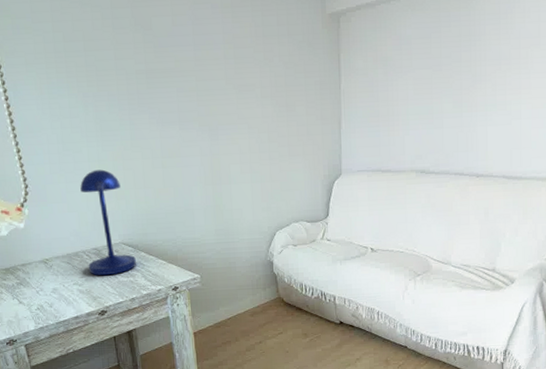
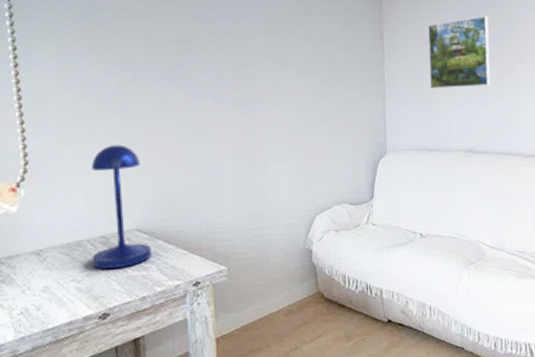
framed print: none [385,31,450,111] -> present [428,16,491,89]

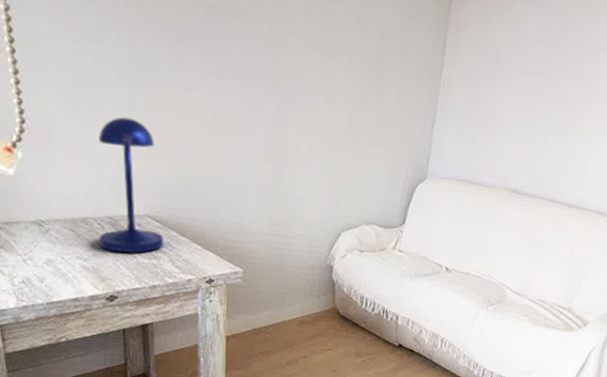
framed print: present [428,16,491,89] -> none [487,36,570,123]

